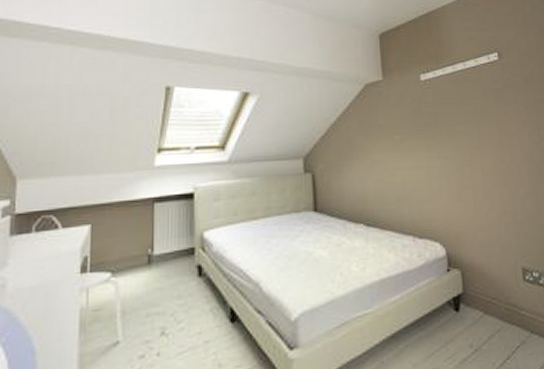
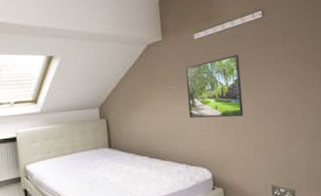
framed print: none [410,101,483,177] -> present [185,55,244,119]

